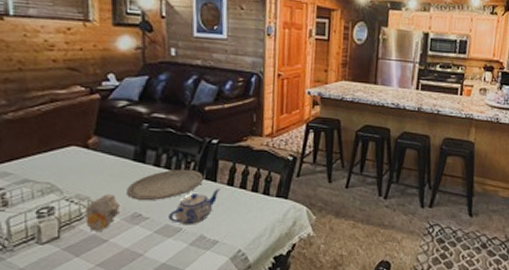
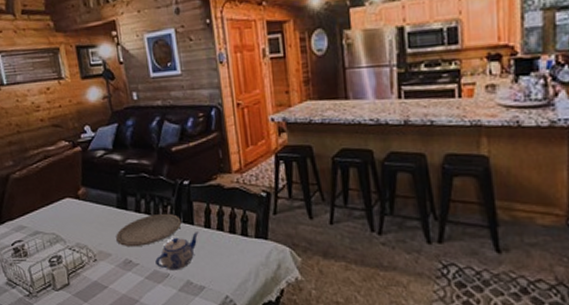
flower: present [85,194,121,233] -> none [86,242,114,279]

